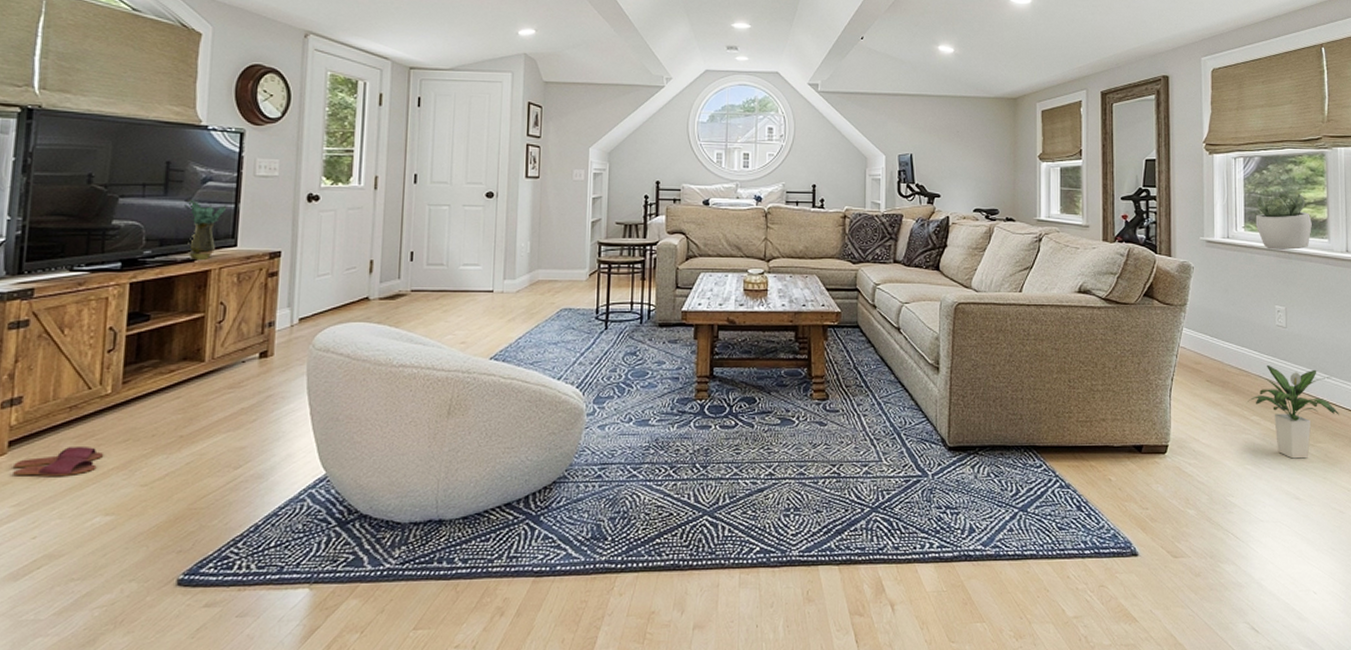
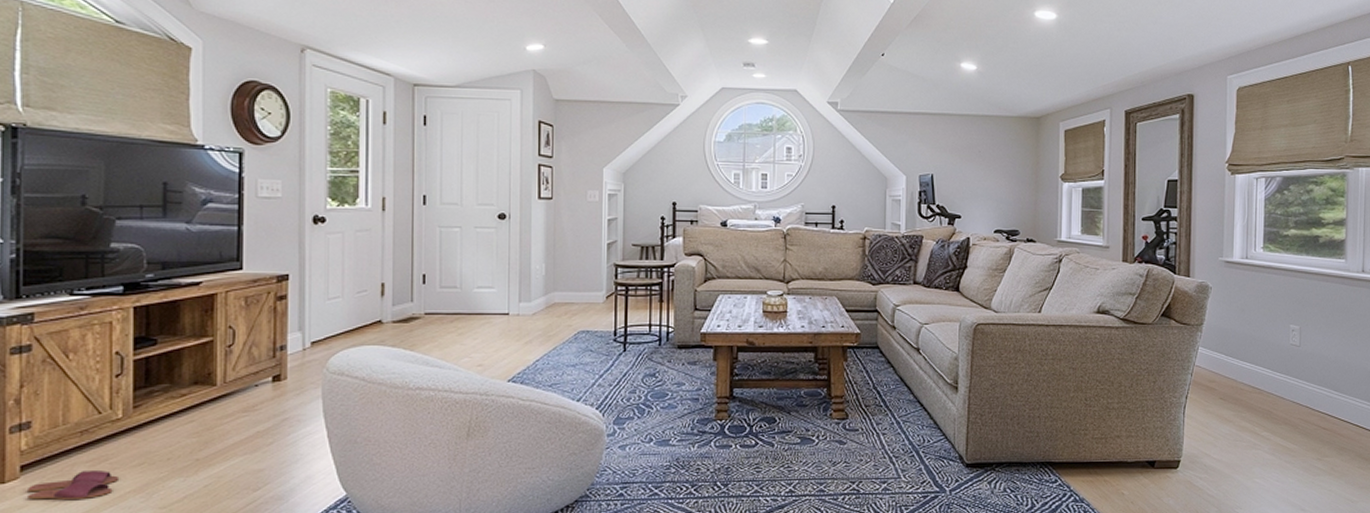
vase: present [186,197,227,261] -> none [187,219,230,284]
potted plant: present [1248,364,1339,459] -> none [1259,382,1347,472]
succulent plant: present [1255,193,1312,250] -> none [1274,214,1330,270]

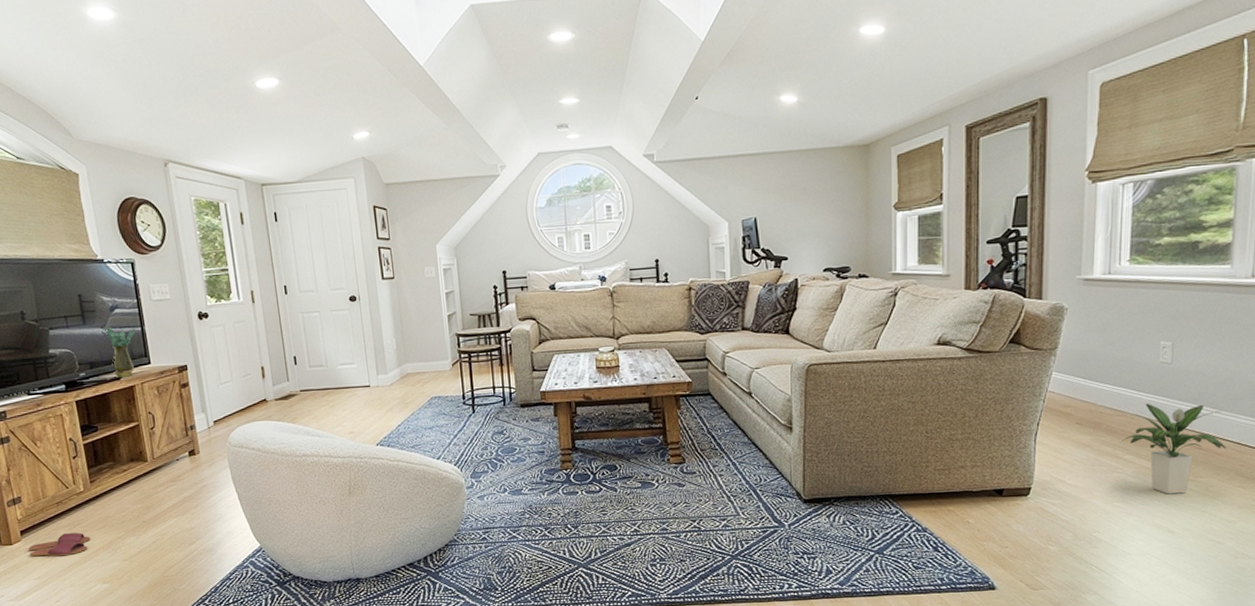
vase: none [187,219,230,284] -> present [102,324,135,379]
potted plant: none [1259,382,1347,472] -> present [1121,403,1226,495]

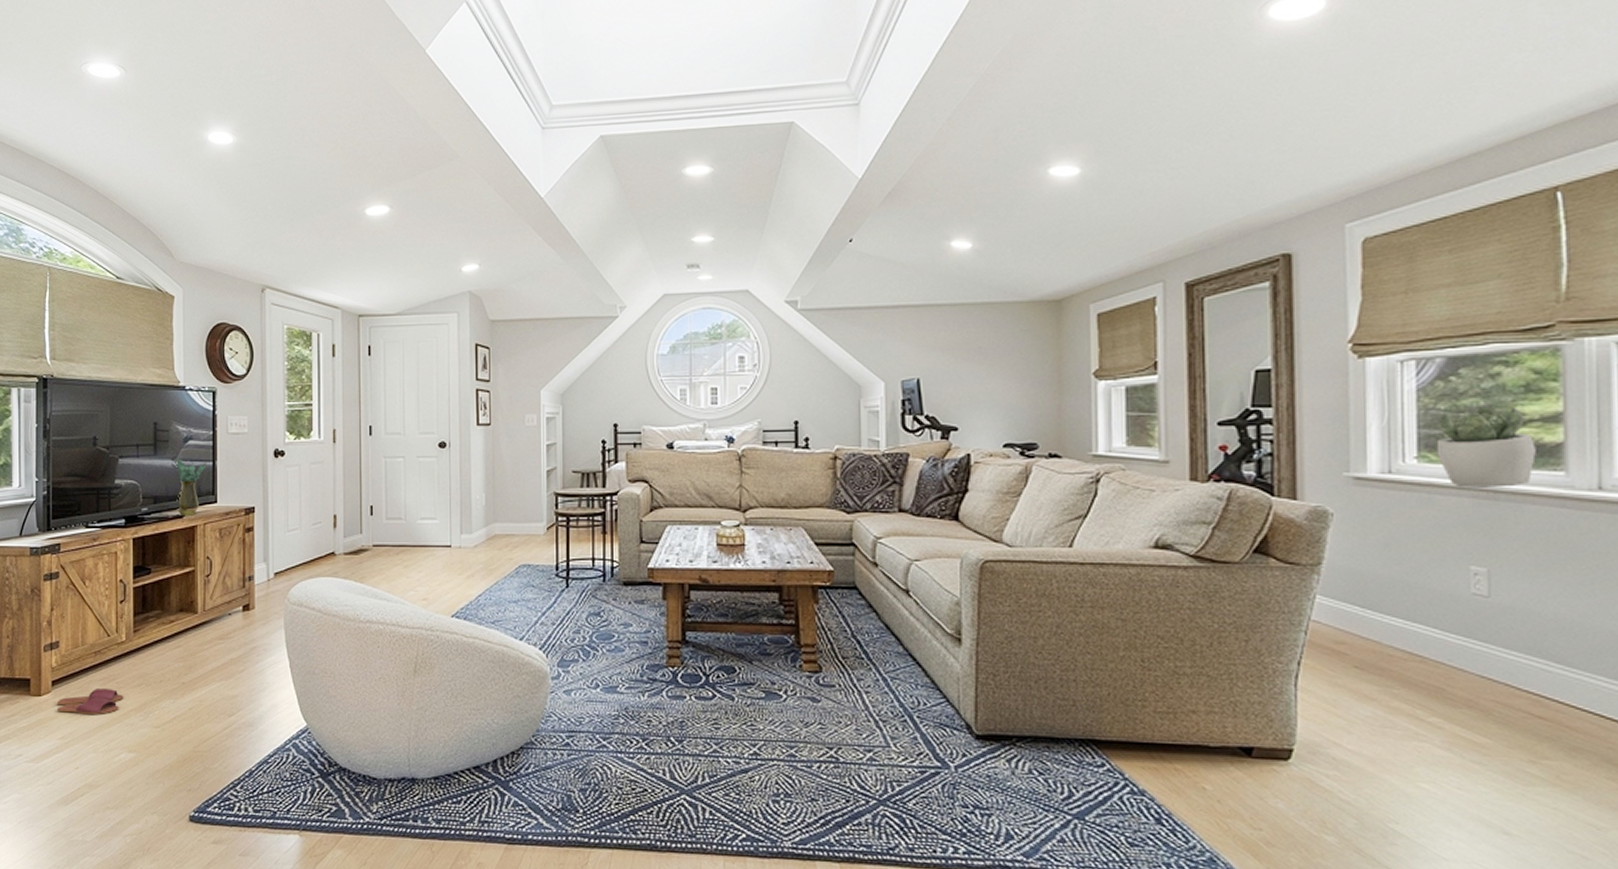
potted plant: present [1121,403,1226,495] -> none [1422,647,1582,780]
succulent plant: none [1143,217,1212,282] -> present [1436,407,1536,488]

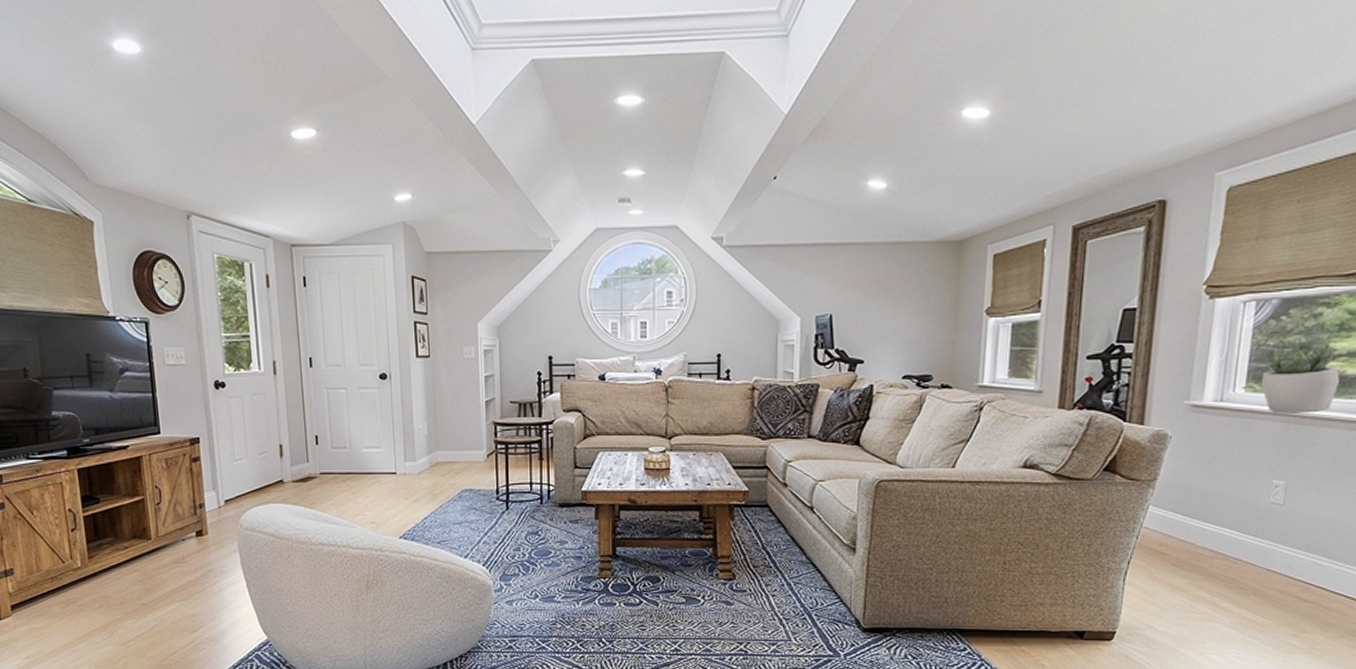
slippers: present [57,689,124,715] -> none [19,611,86,636]
vase: present [172,456,206,517] -> none [110,387,146,448]

